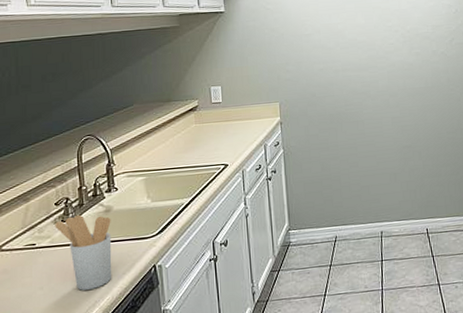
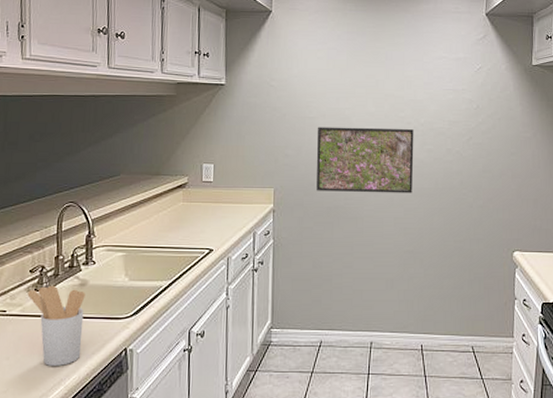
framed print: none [314,36,406,101] -> present [317,127,414,193]

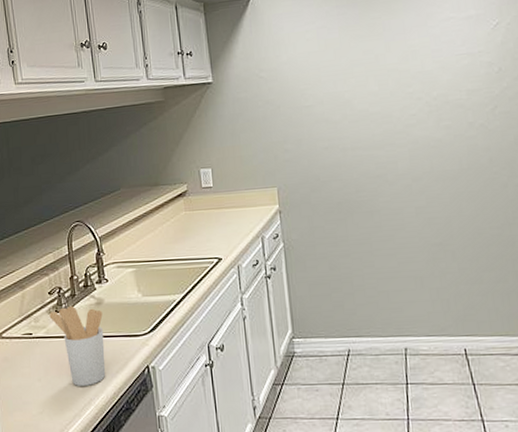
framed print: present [317,127,414,193] -> none [317,105,433,186]

